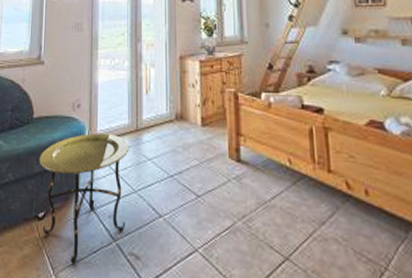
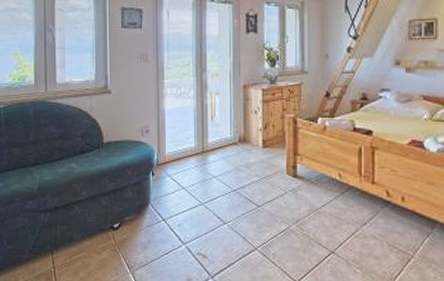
side table: present [39,133,129,266] -> none [111,155,196,265]

